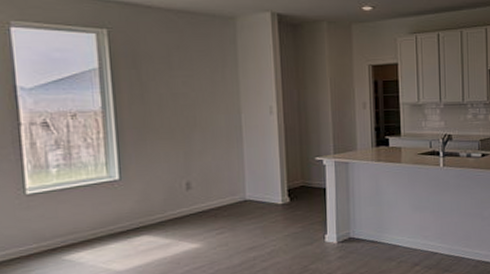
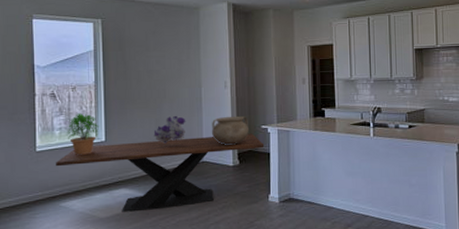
dining table: none [54,166,320,263] -> present [56,133,265,212]
potted plant: none [67,146,111,198] -> present [67,113,99,155]
bouquet: none [182,147,223,181] -> present [153,115,186,144]
ceramic pot: none [254,146,300,181] -> present [211,116,249,145]

